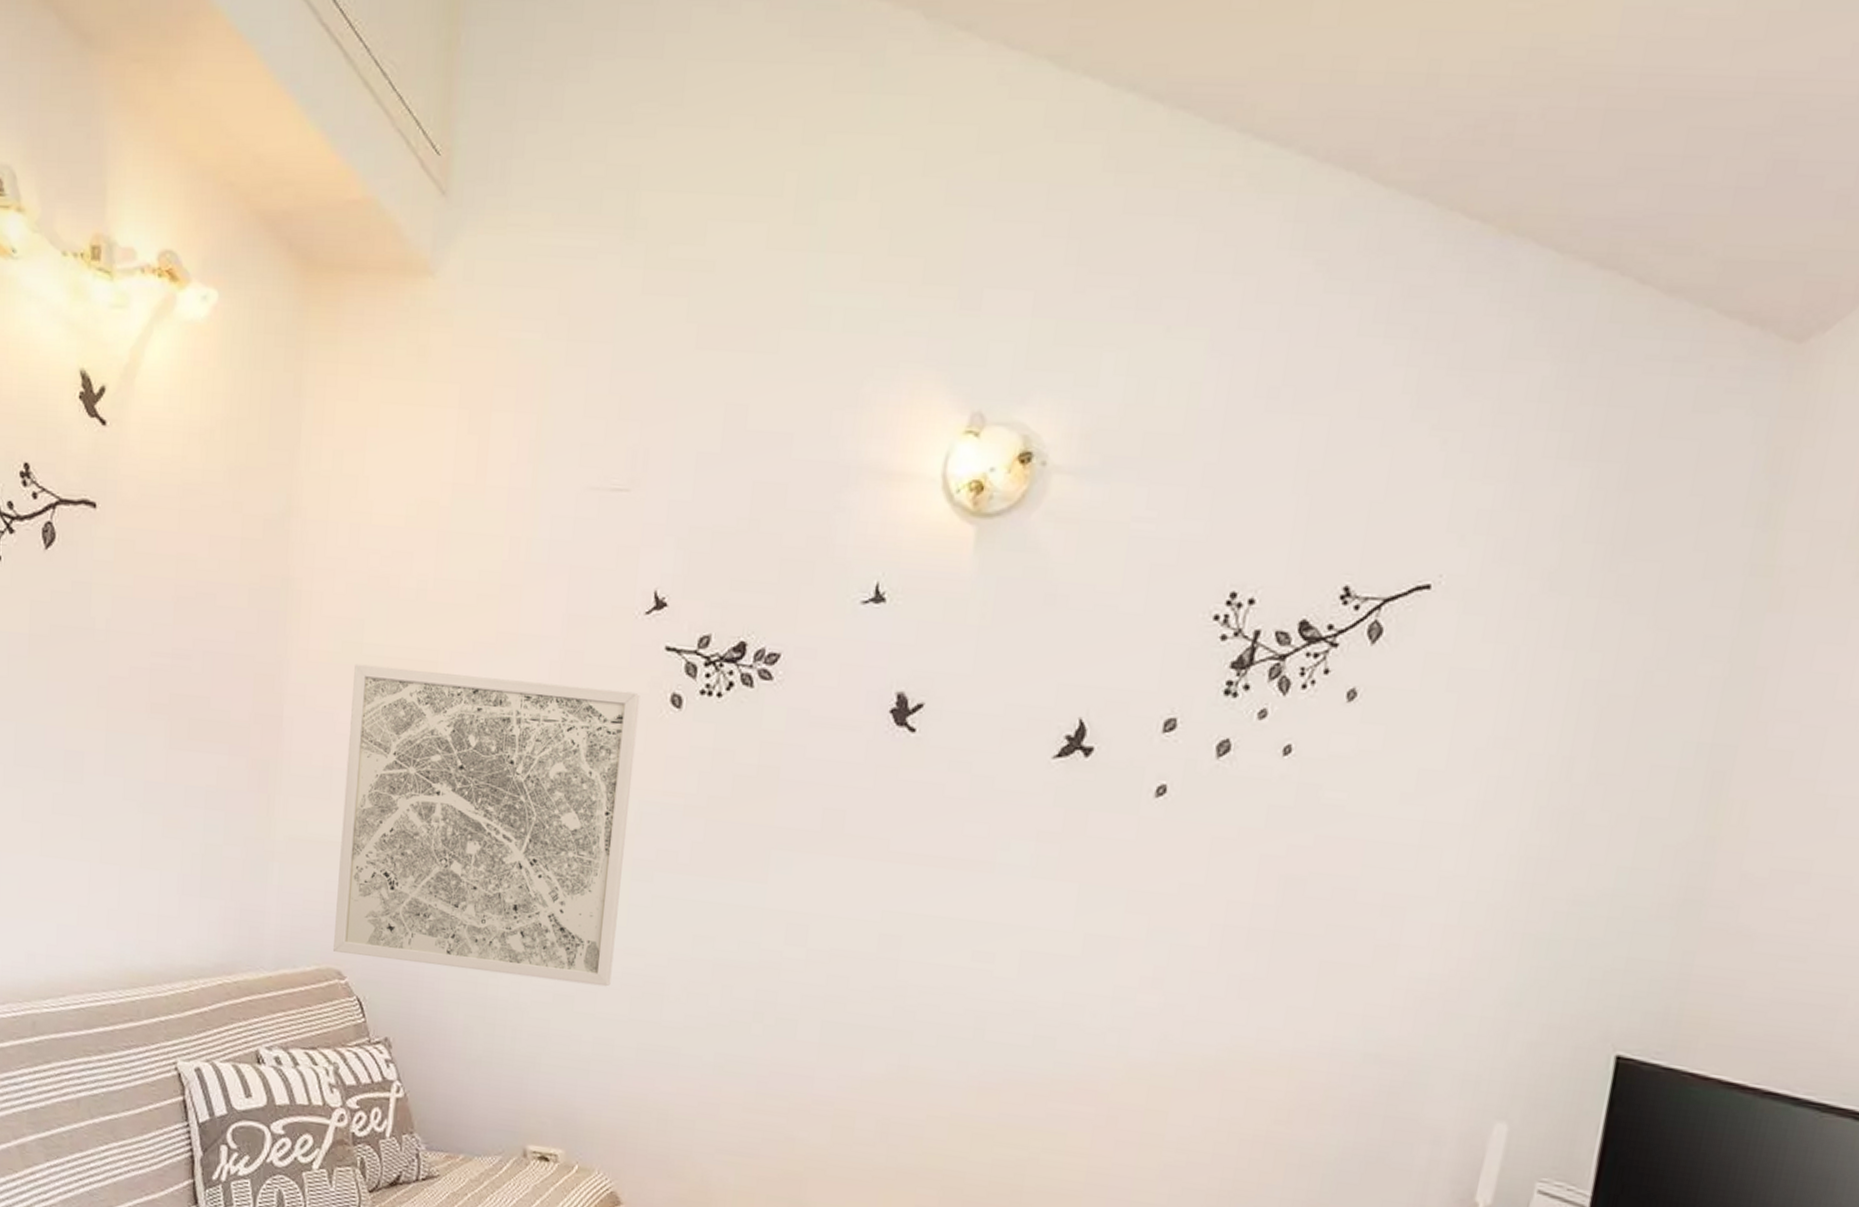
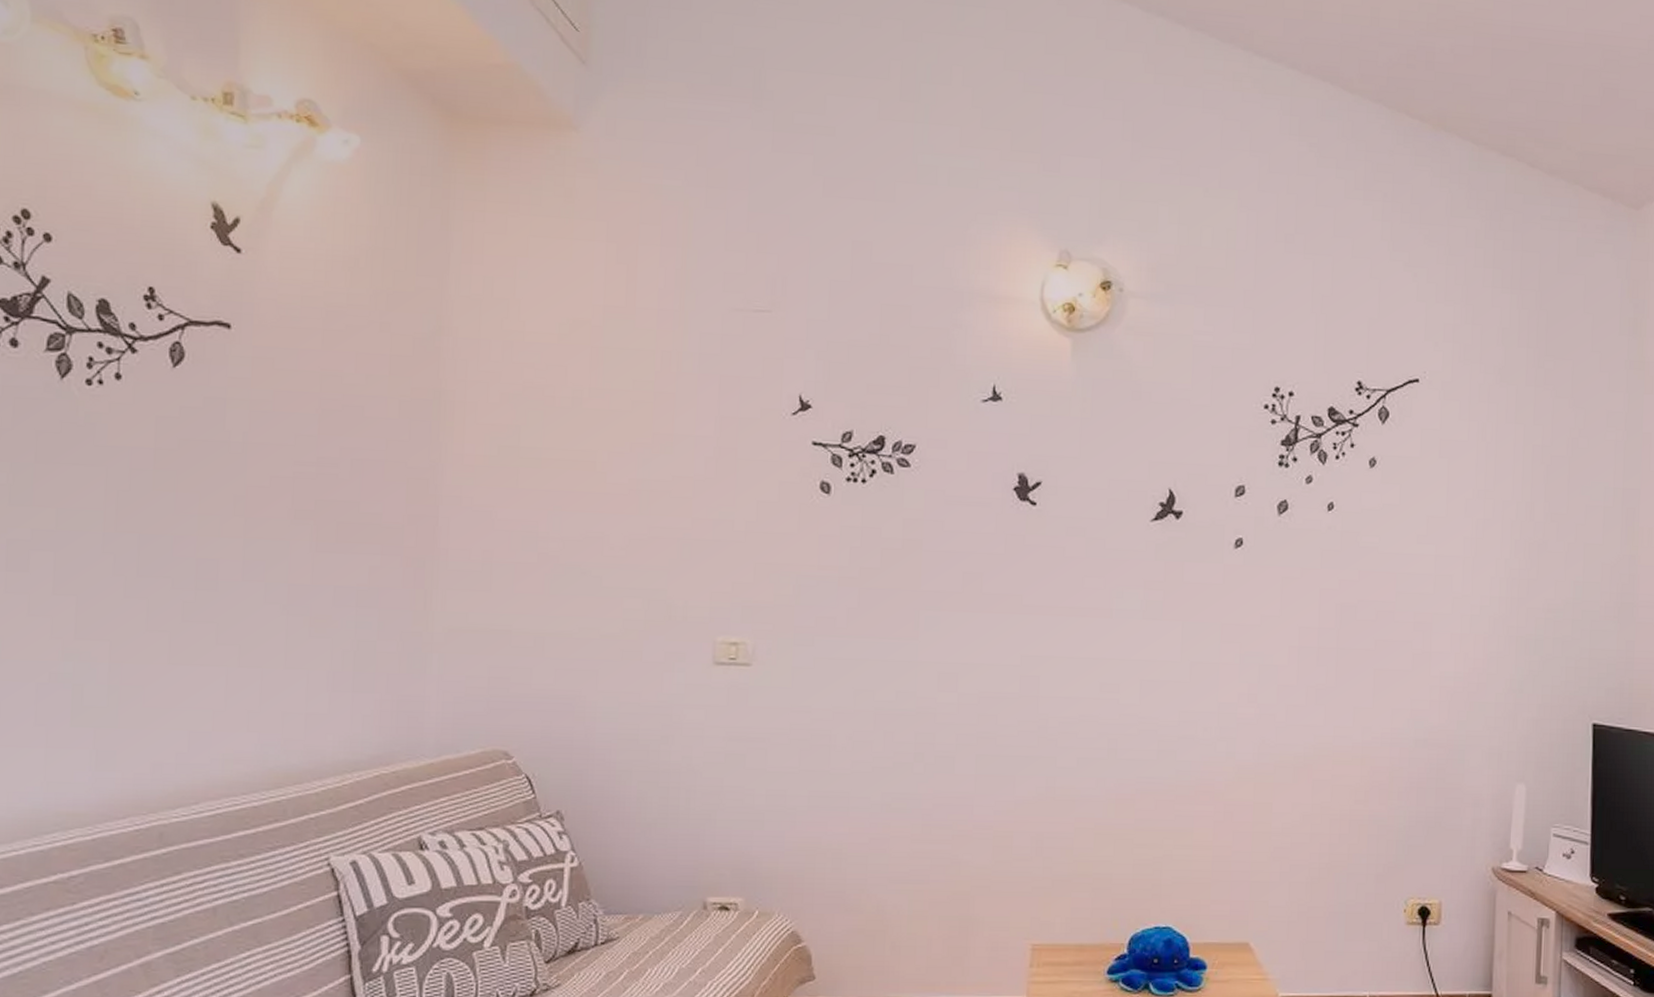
wall art: present [333,663,640,987] -> none [499,465,792,743]

